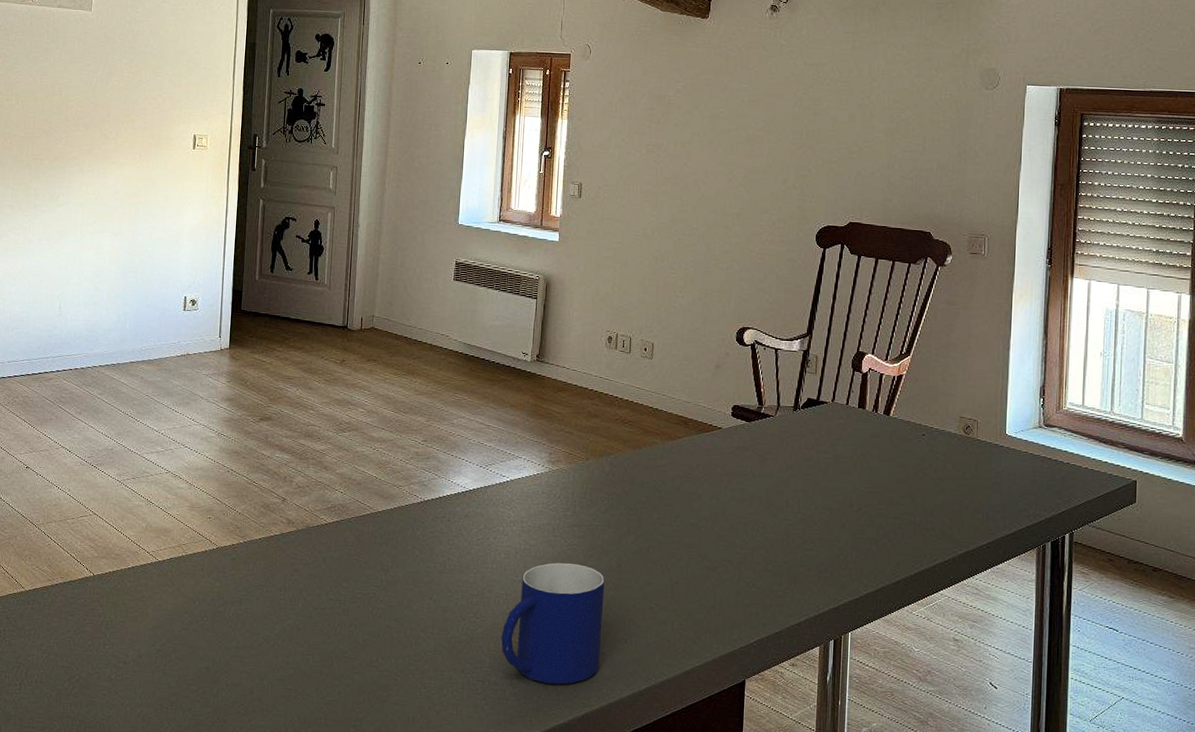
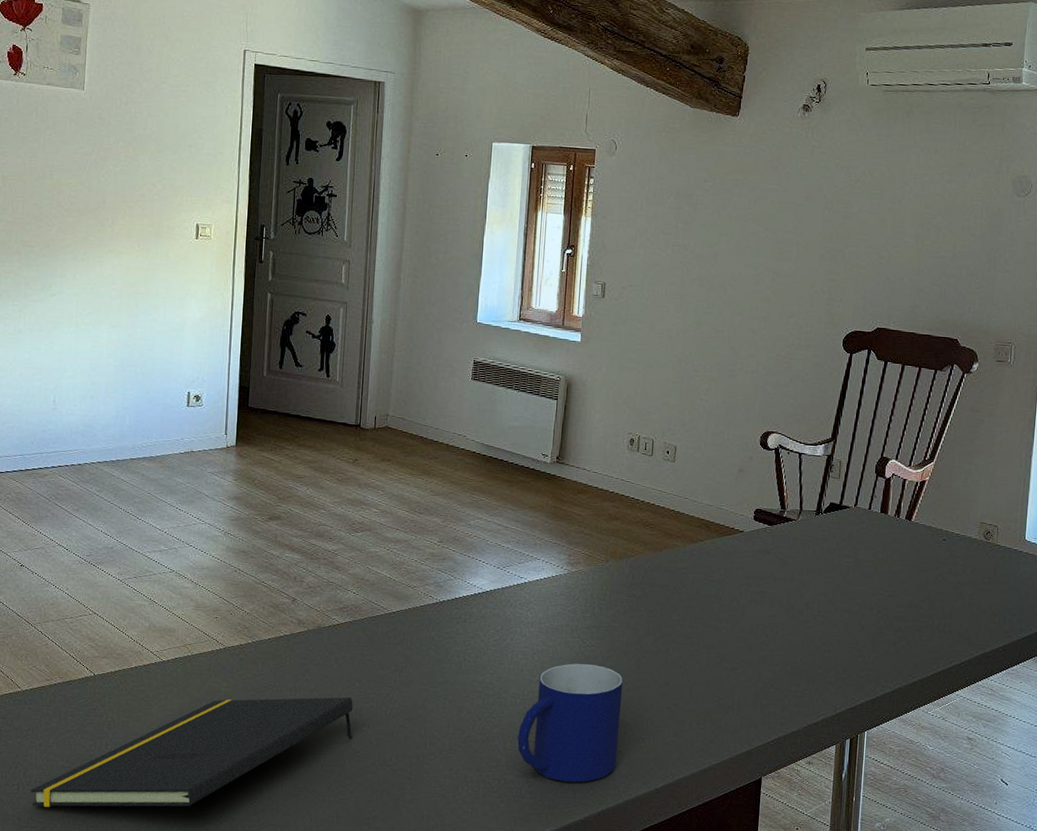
notepad: none [32,597,341,708] -> present [31,697,353,807]

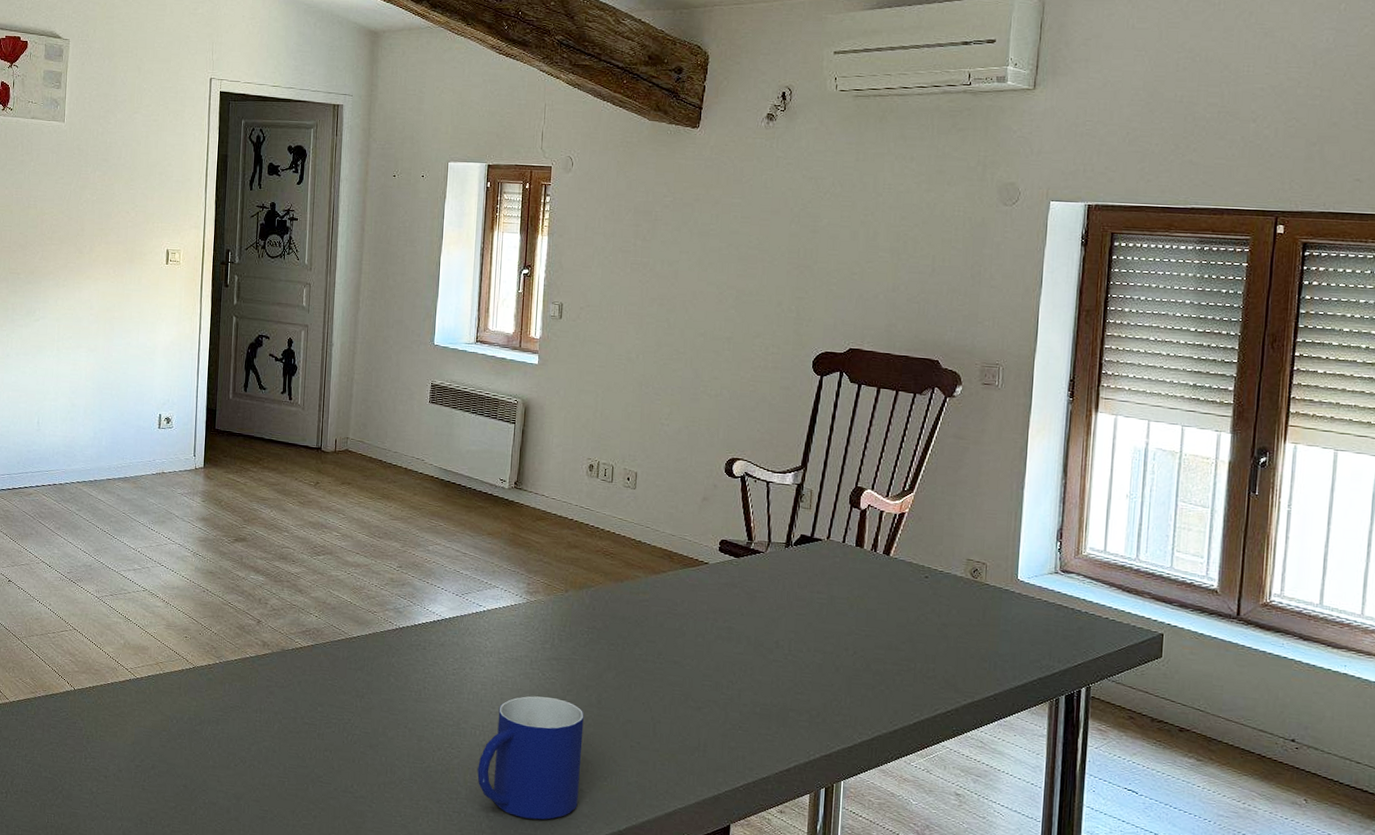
notepad: present [31,697,353,807] -> none [17,718,316,823]

